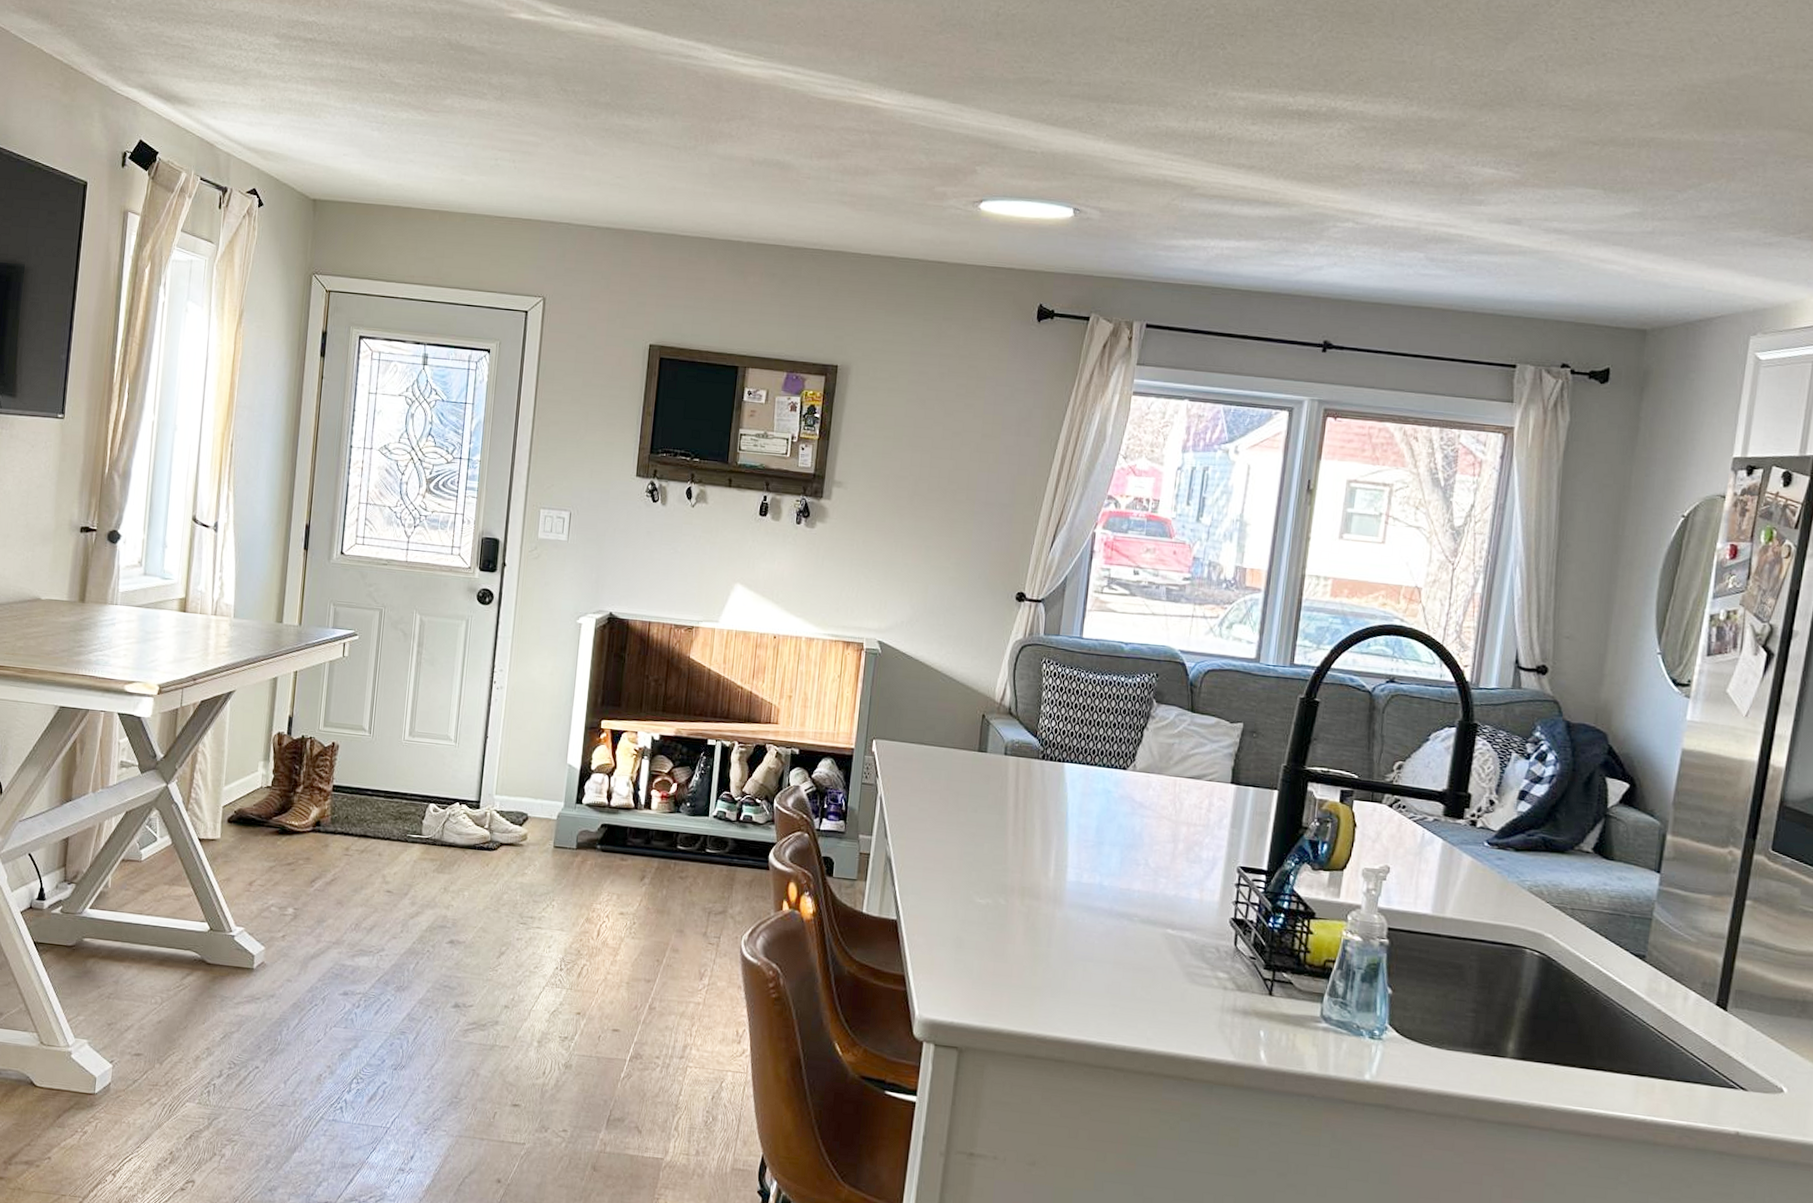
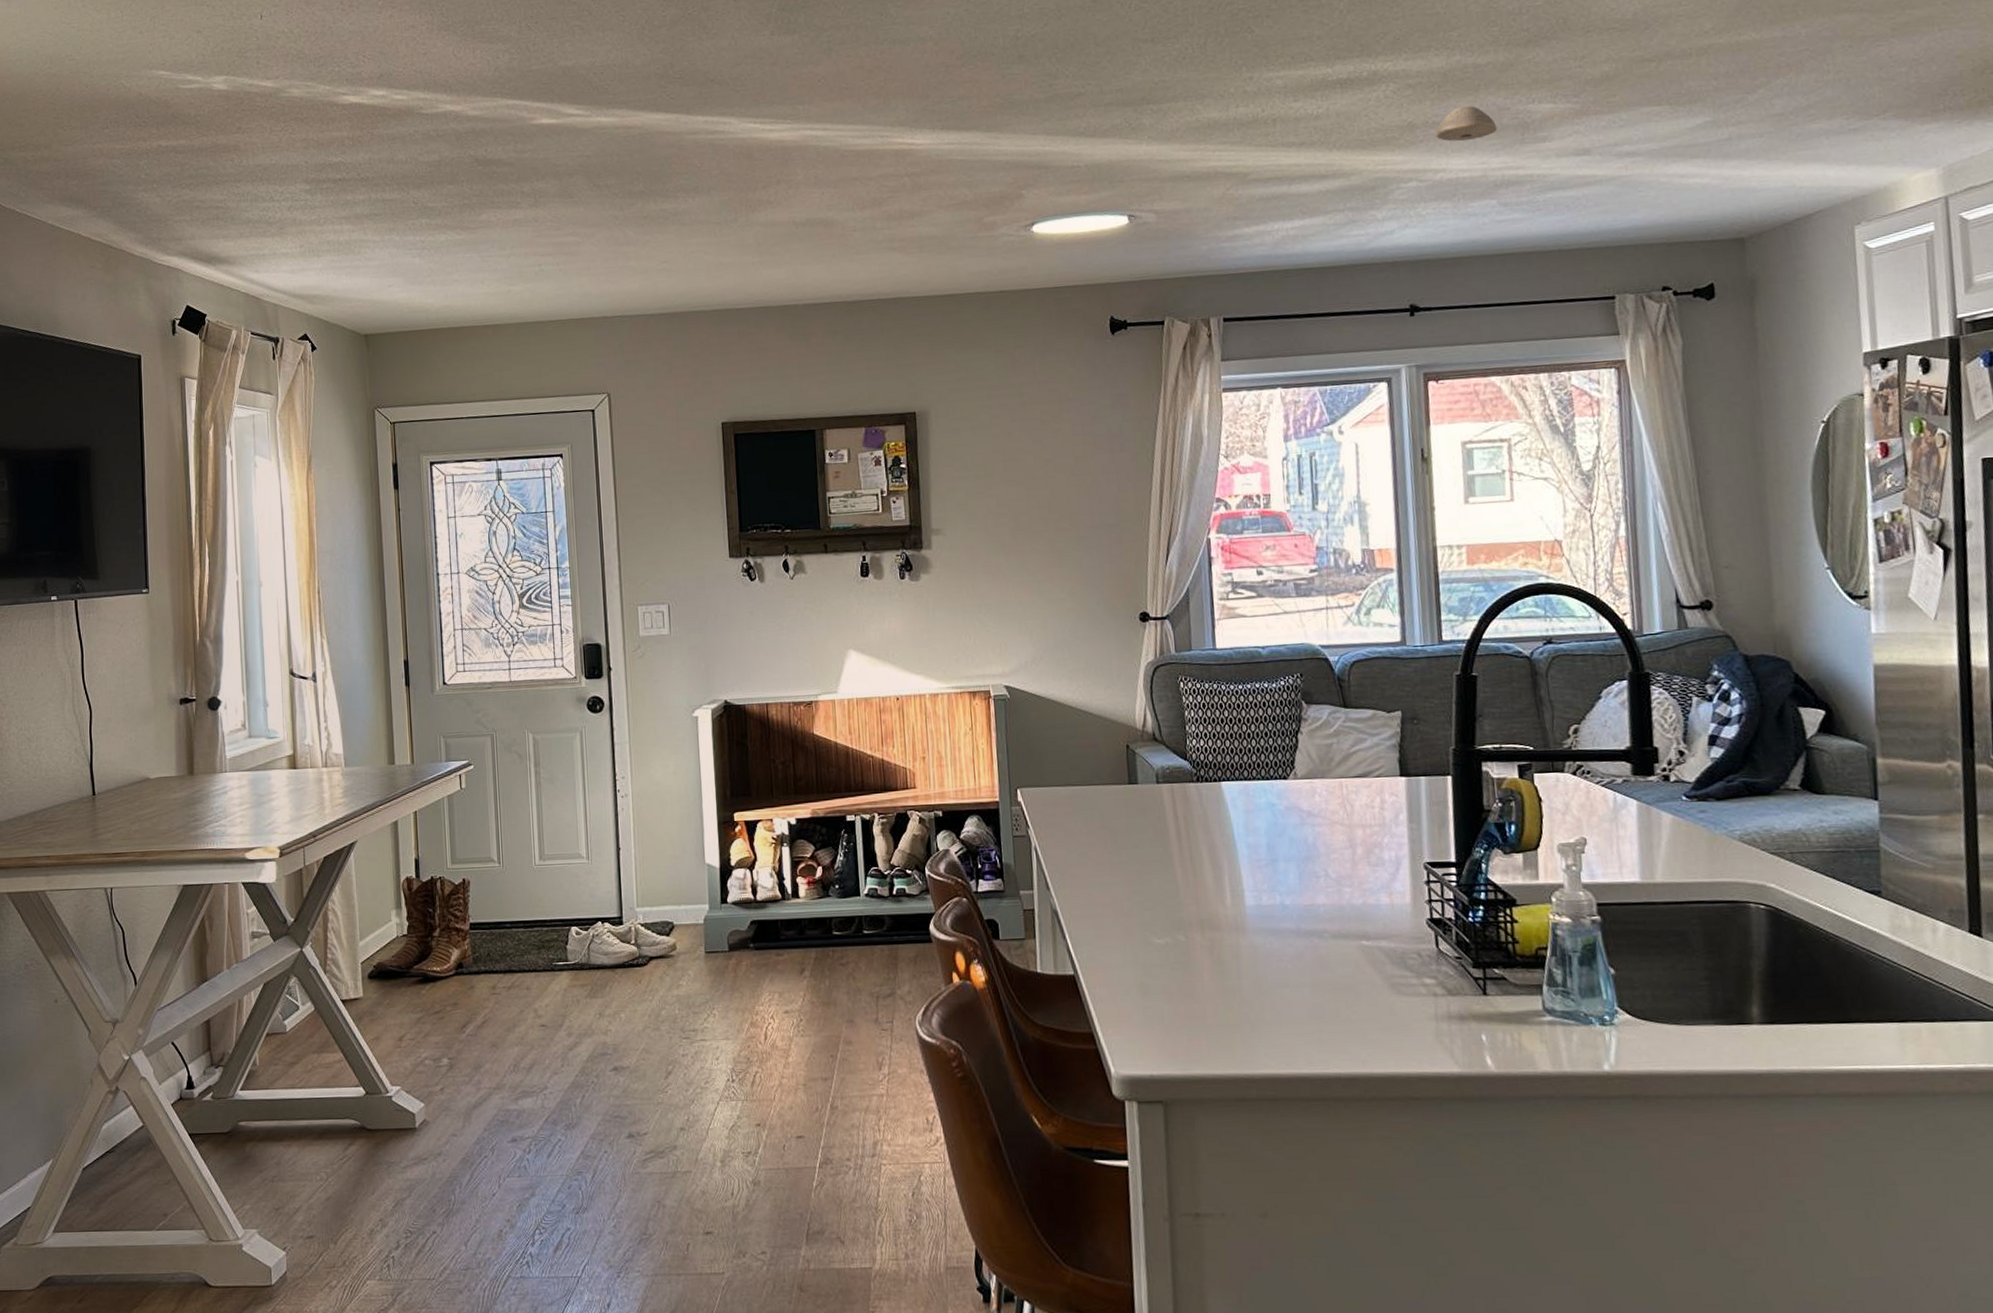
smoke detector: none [1378,157,1439,192] -> present [1434,106,1498,142]

